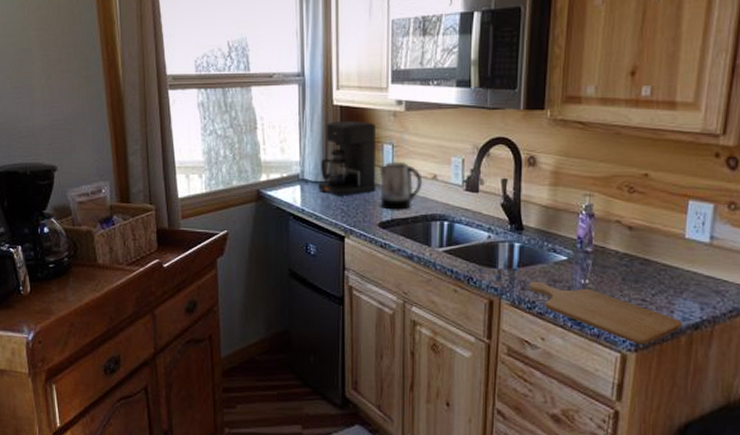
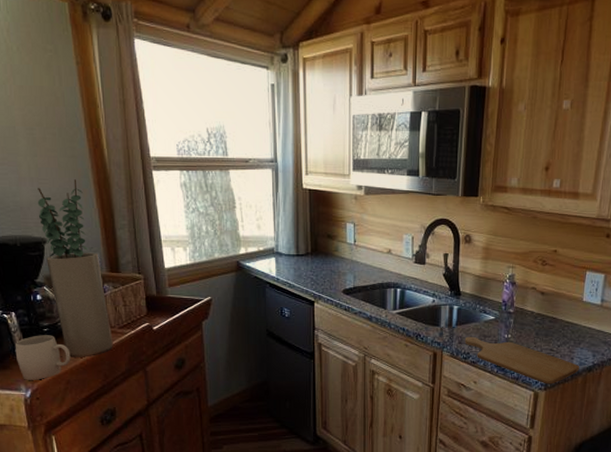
mug: none [19,271,76,322] -> present [15,335,71,380]
vase: none [49,102,121,297] -> present [37,179,114,358]
coffee maker: present [318,120,376,197] -> none [291,202,341,268]
kettle: present [379,161,423,210] -> none [343,237,380,279]

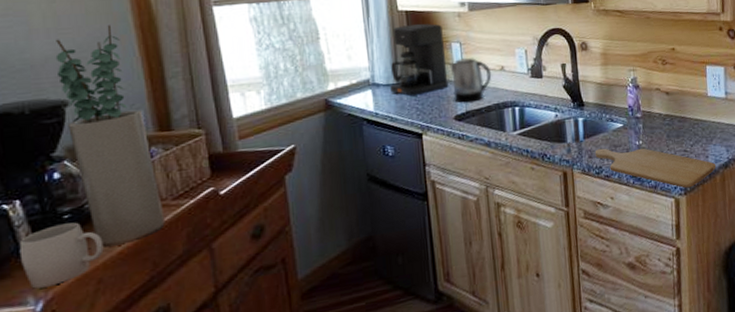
coffee maker: none [291,202,341,268] -> present [390,23,449,97]
kettle: none [343,237,380,279] -> present [449,57,492,103]

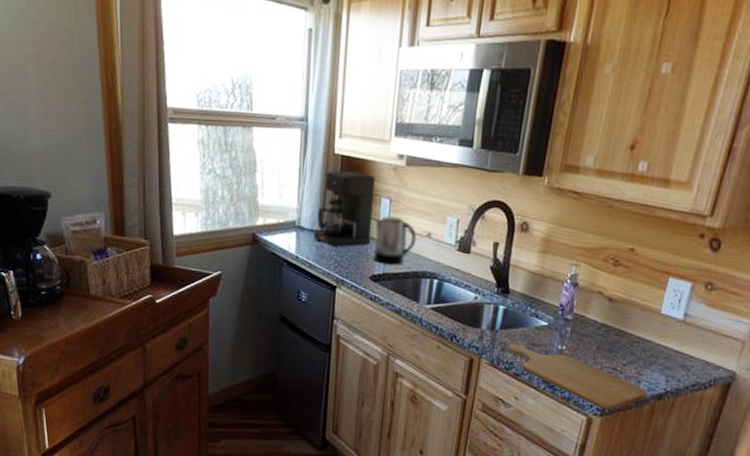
mug: present [19,222,104,289] -> none [11,298,67,347]
vase: present [55,25,165,247] -> none [44,128,113,327]

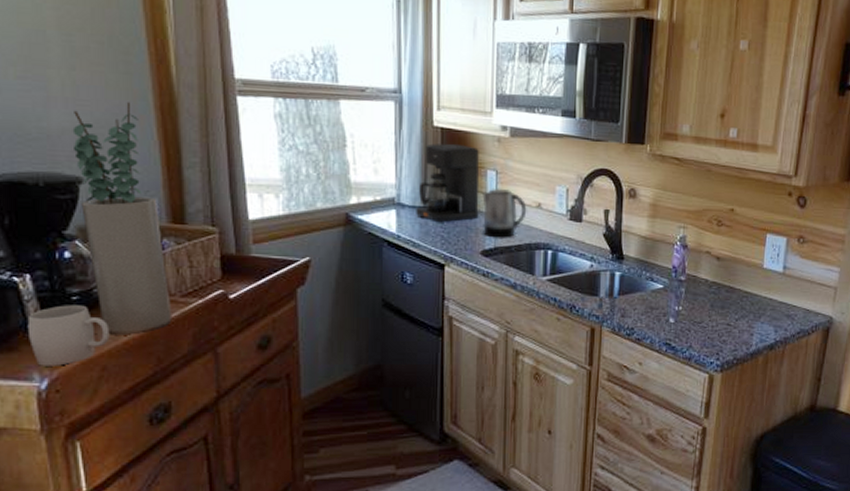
mug: none [11,298,67,347] -> present [27,305,110,366]
vase: none [44,128,113,327] -> present [72,102,172,335]
chopping board: present [508,343,648,411] -> none [628,308,761,365]

